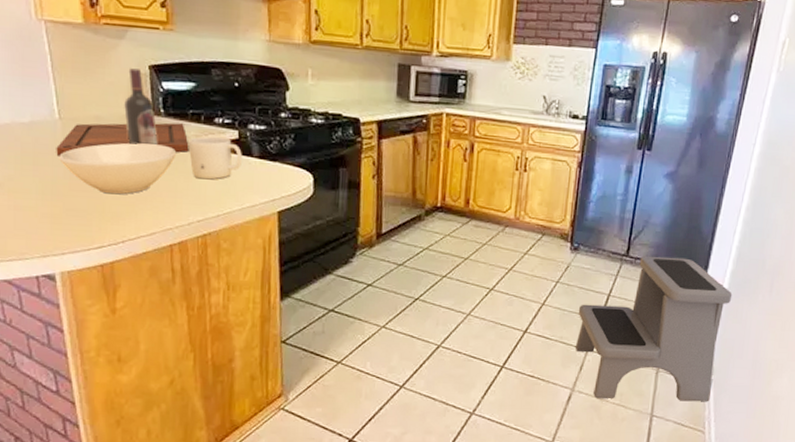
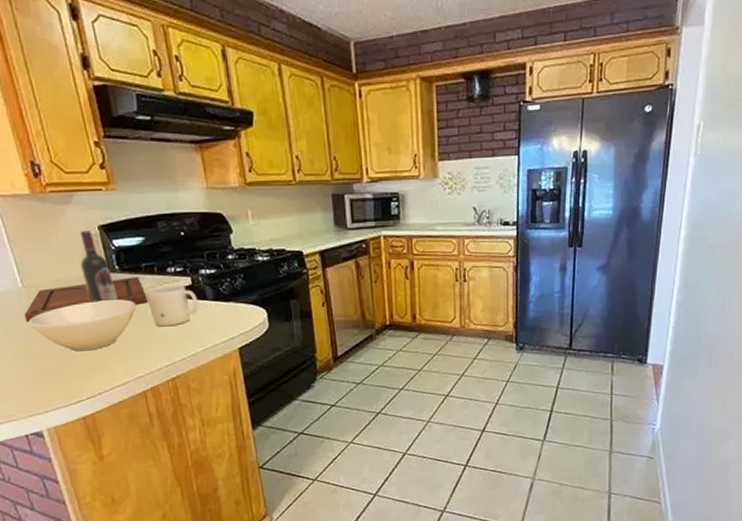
step stool: present [575,255,733,402] -> none [530,344,674,483]

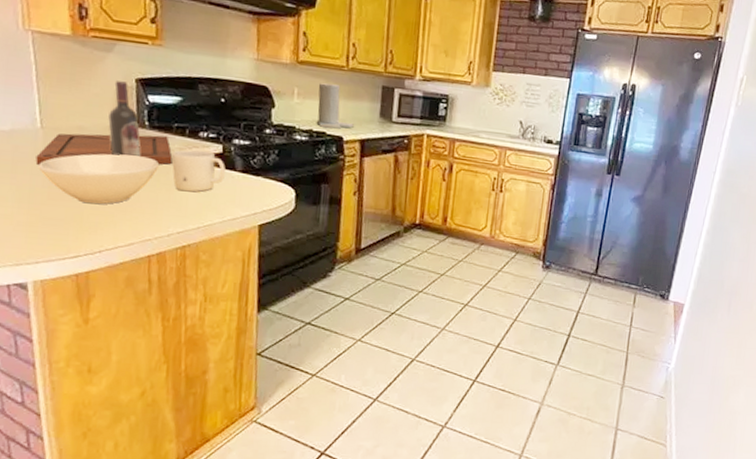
paper towel: none [270,200,311,245] -> present [316,83,354,129]

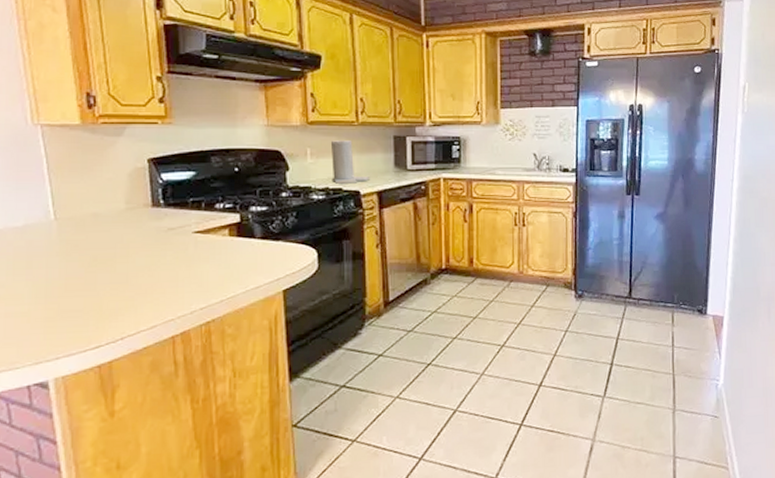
cutting board: present [35,133,173,165] -> none [51,212,190,257]
bowl: present [38,153,160,205] -> none [54,235,178,291]
wine bottle: present [108,81,141,158] -> none [123,163,158,238]
mug: present [171,149,226,192] -> none [189,221,244,266]

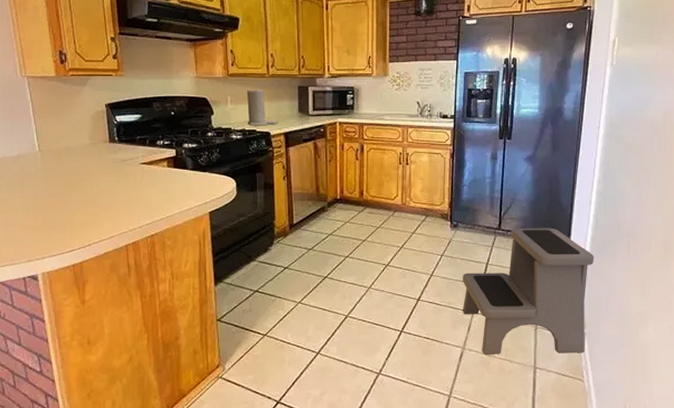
step stool: none [589,294,734,446] -> present [462,228,595,354]

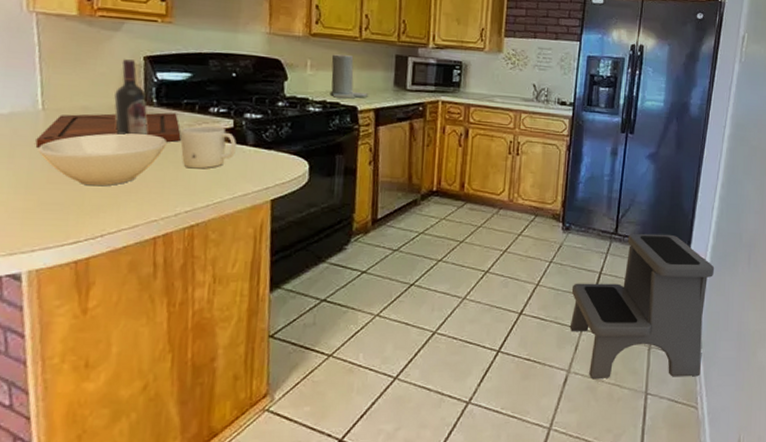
cutting board: none [37,147,138,180] -> present [35,112,181,148]
bowl: none [39,165,129,207] -> present [38,133,168,187]
wine bottle: none [88,108,114,167] -> present [114,59,148,136]
mug: none [137,155,179,190] -> present [180,125,237,169]

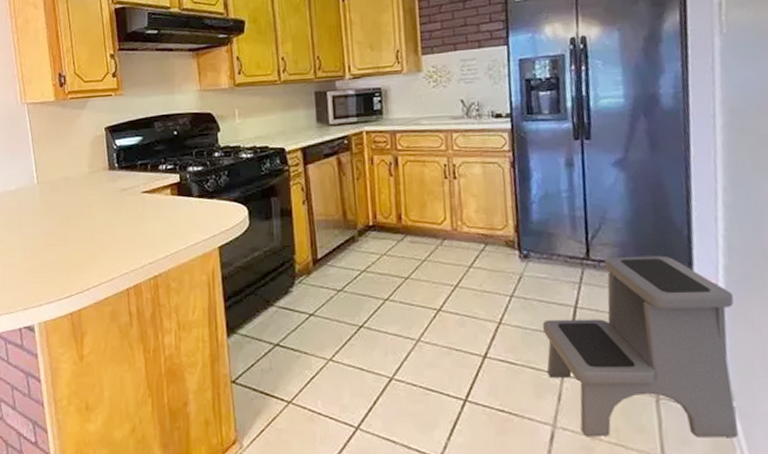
cutting board: present [35,112,181,148] -> none [35,174,139,216]
bowl: present [38,133,168,187] -> none [37,195,130,246]
wine bottle: present [114,59,148,136] -> none [87,132,114,198]
mug: present [180,125,237,169] -> none [138,181,184,223]
paper towel: present [330,54,368,99] -> none [256,99,293,142]

